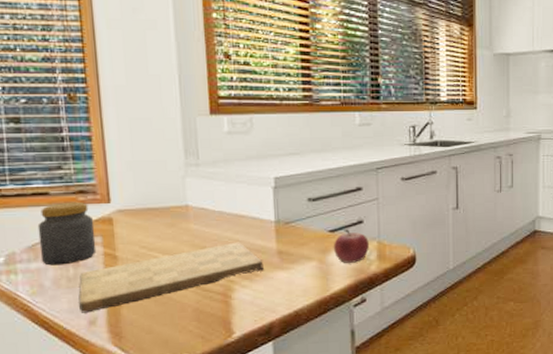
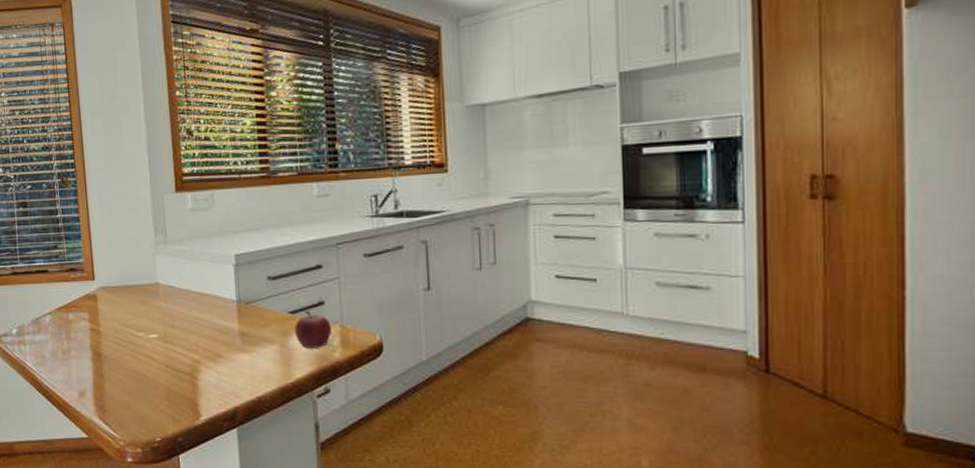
jar: present [37,201,97,266] -> none [40,279,85,338]
cutting board: present [78,242,264,313] -> none [71,321,227,385]

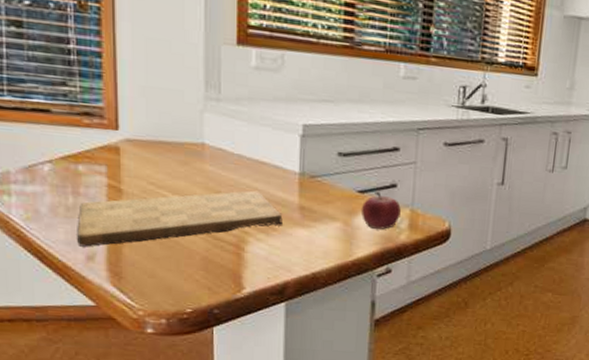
cutting board: none [71,321,227,385] -> present [77,190,283,247]

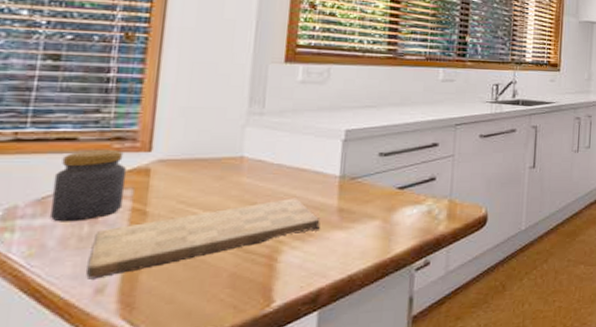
jar: none [36,123,100,192] -> present [49,149,127,222]
fruit: present [361,191,401,229] -> none [400,186,439,223]

